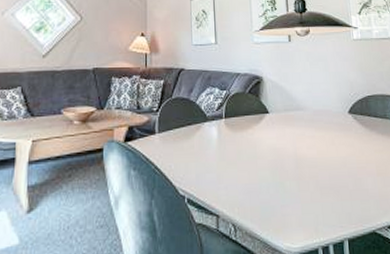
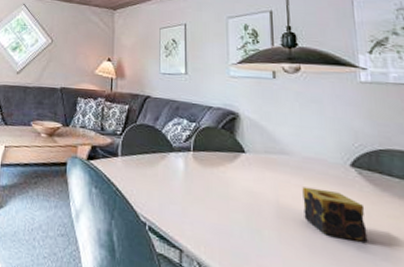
candle: none [314,136,362,177] -> present [302,187,368,243]

